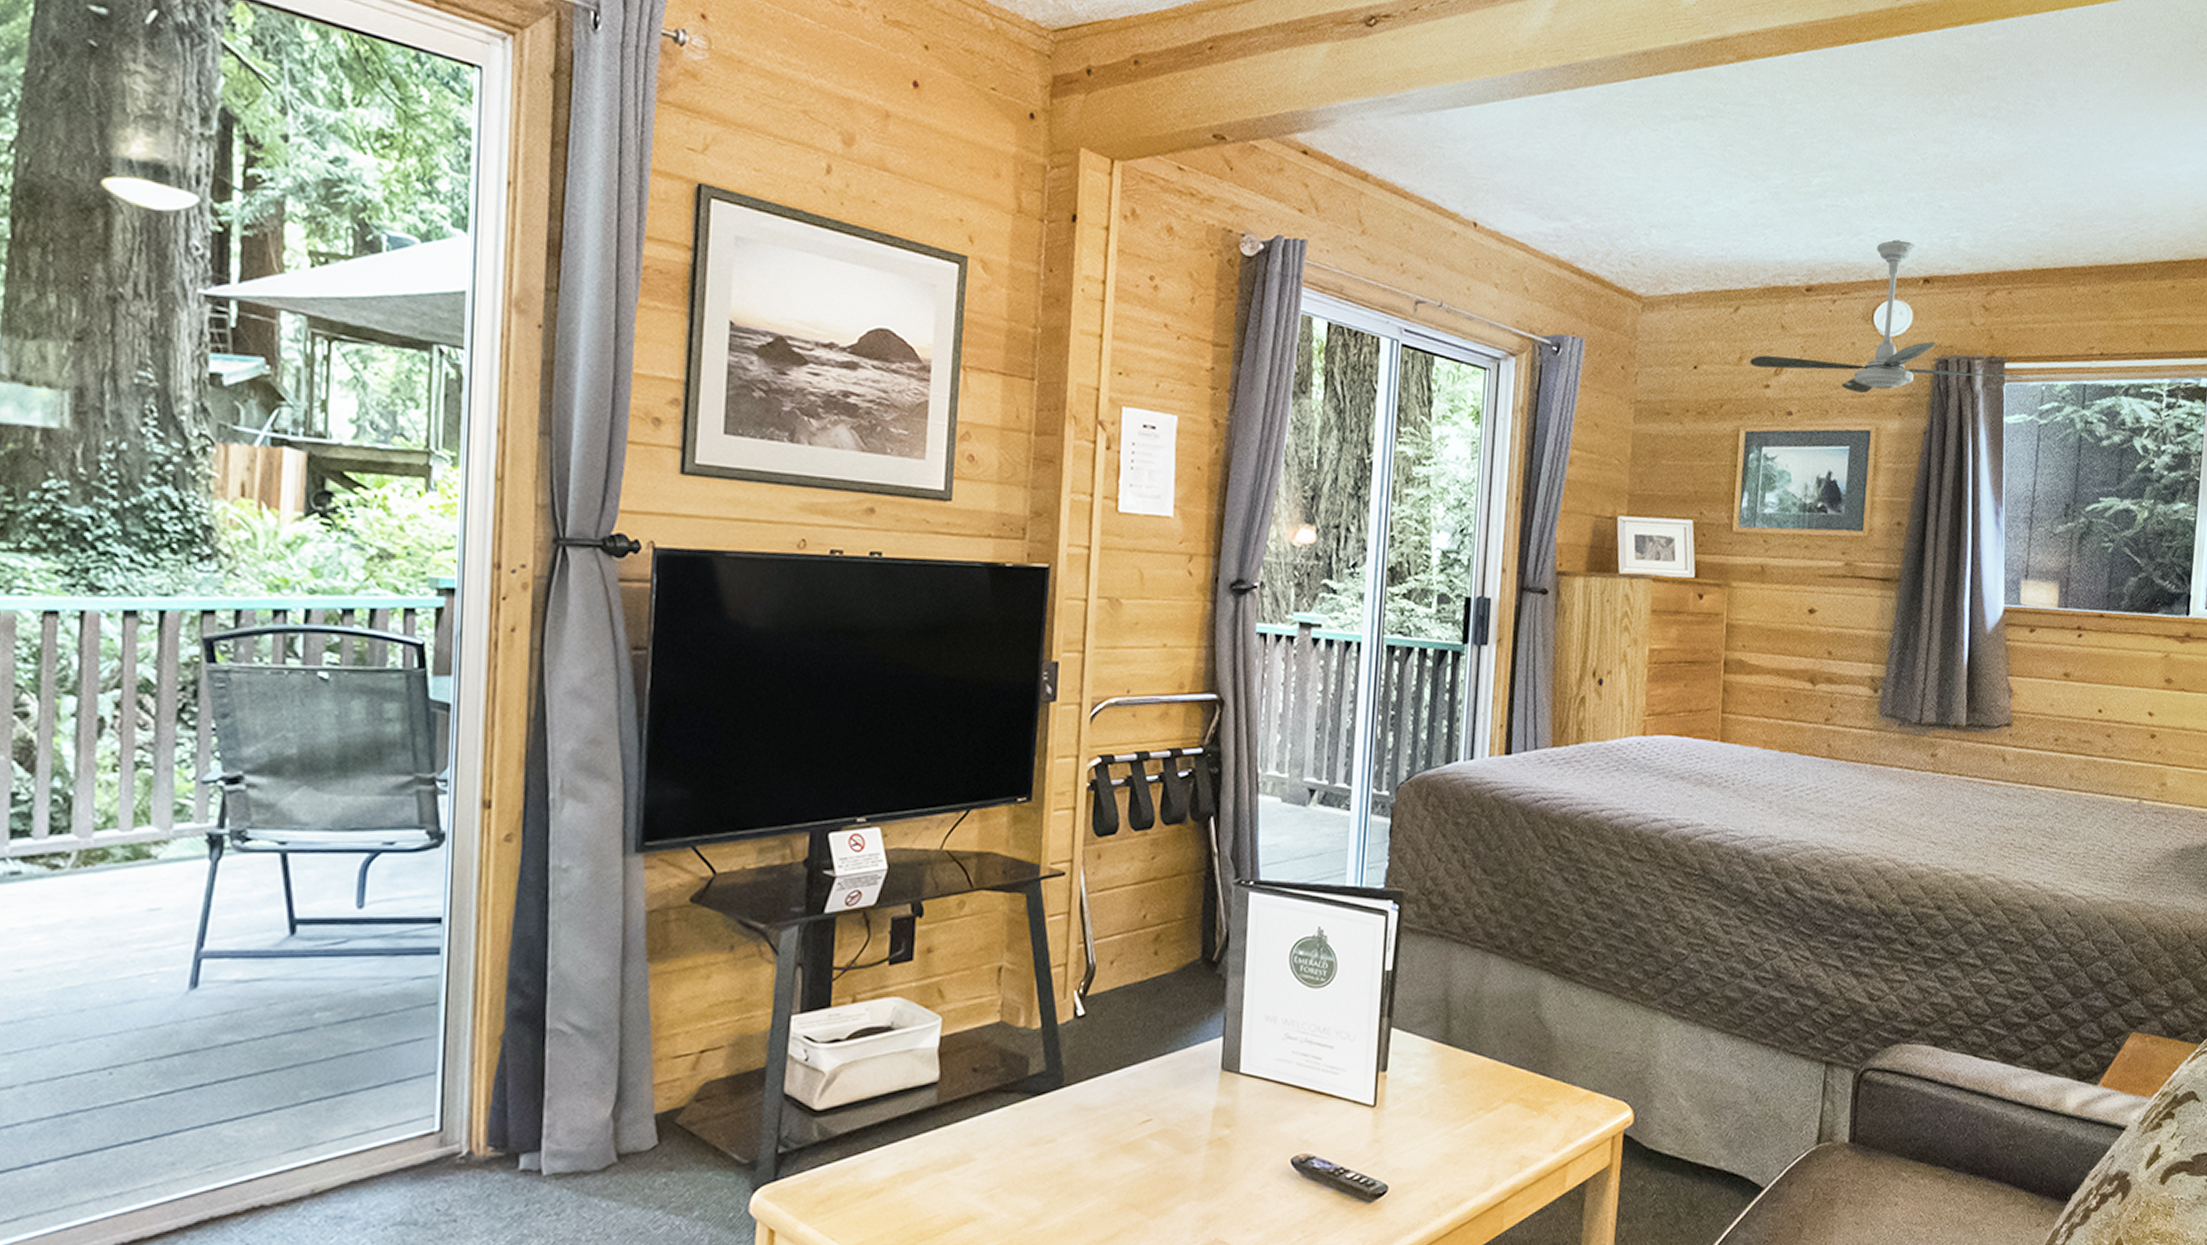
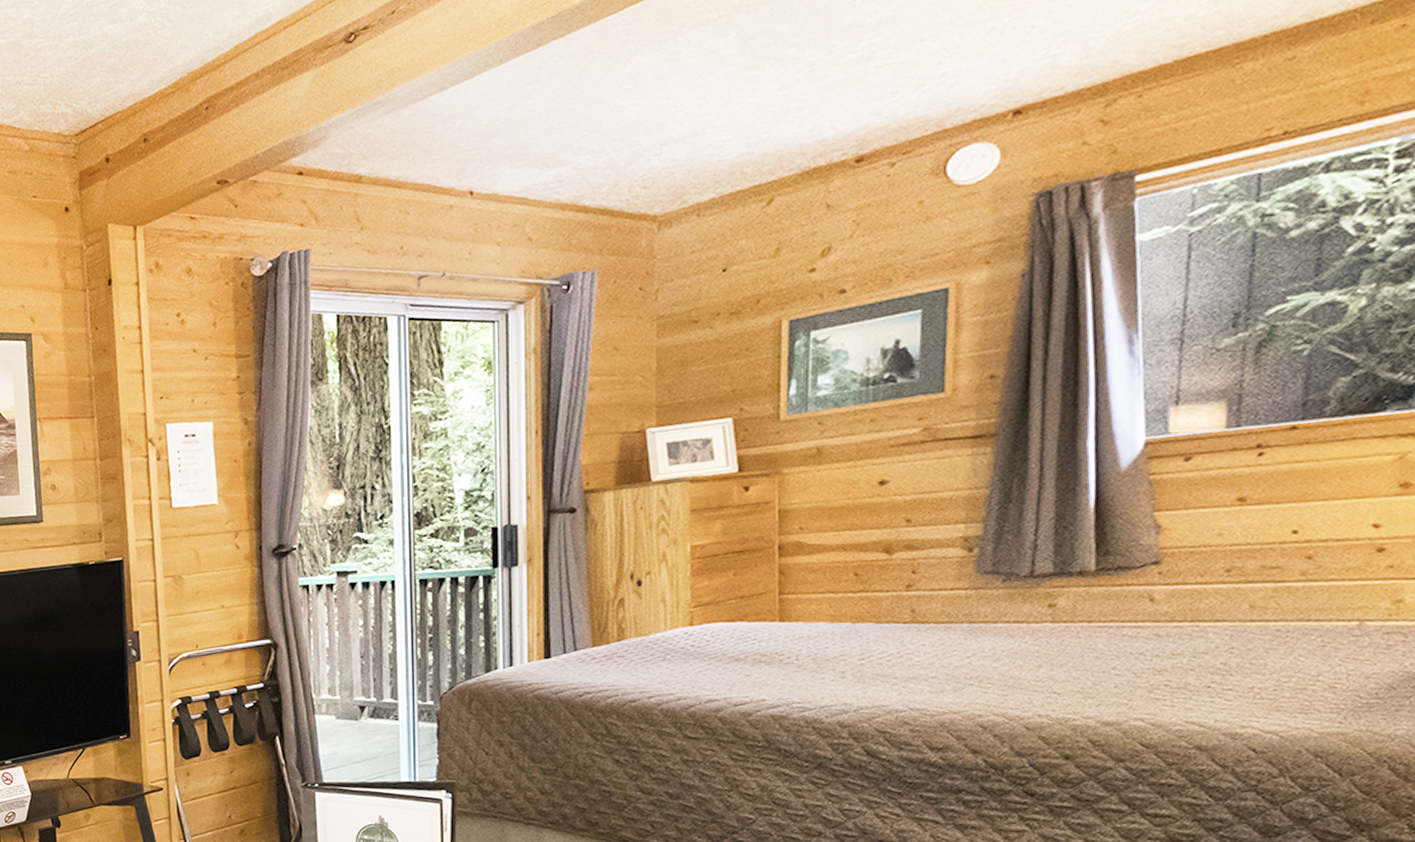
ceiling fan: present [1750,239,2023,393] -> none [789,76,1163,254]

